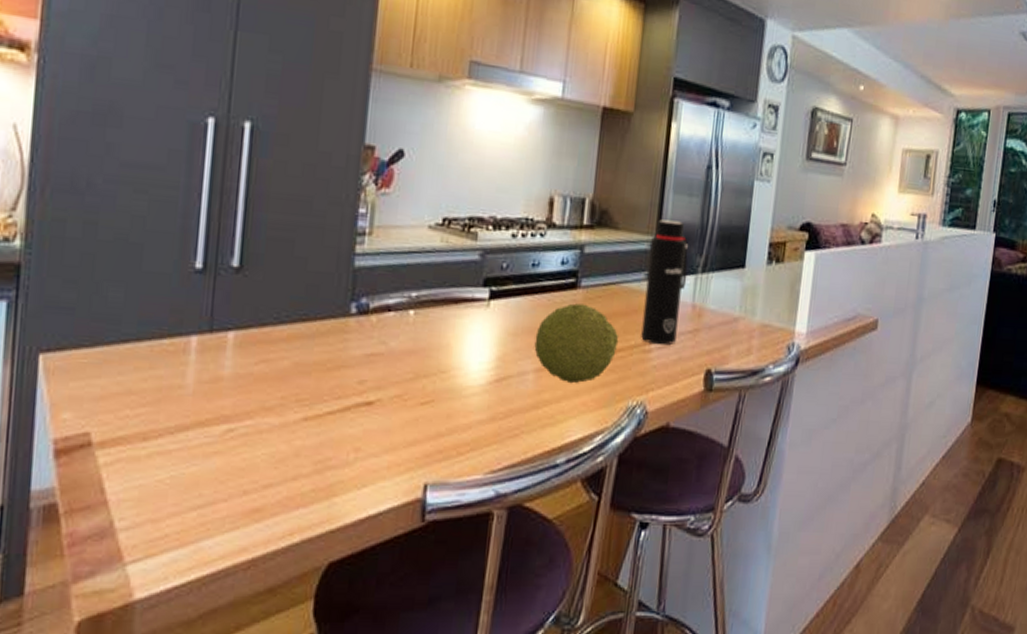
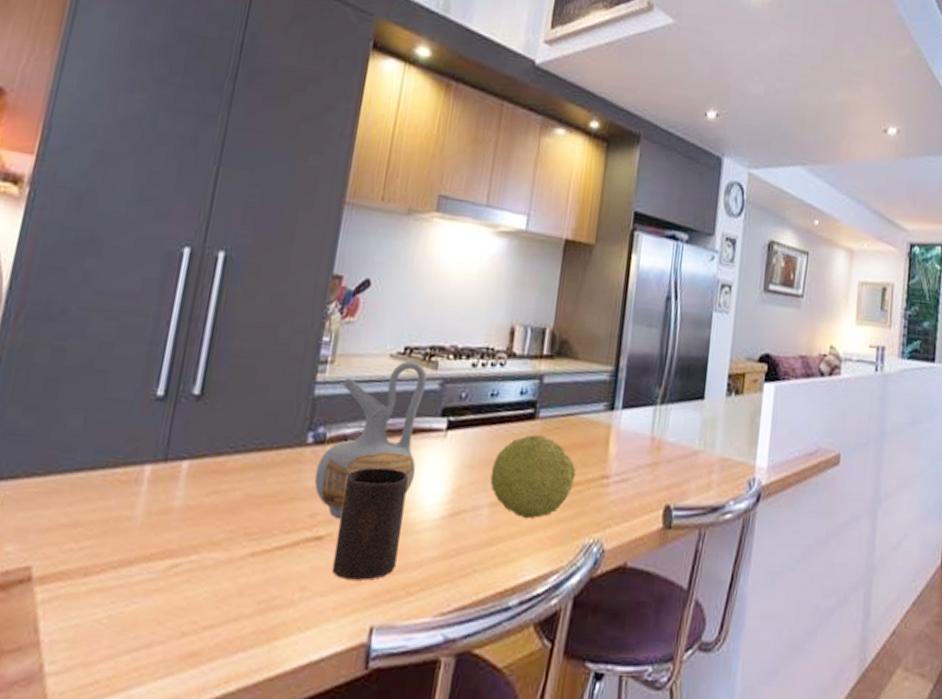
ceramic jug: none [360,232,467,386] -> present [314,360,427,520]
cup: none [384,336,454,442] -> present [332,467,409,581]
water bottle: present [641,219,688,345] -> none [599,350,647,479]

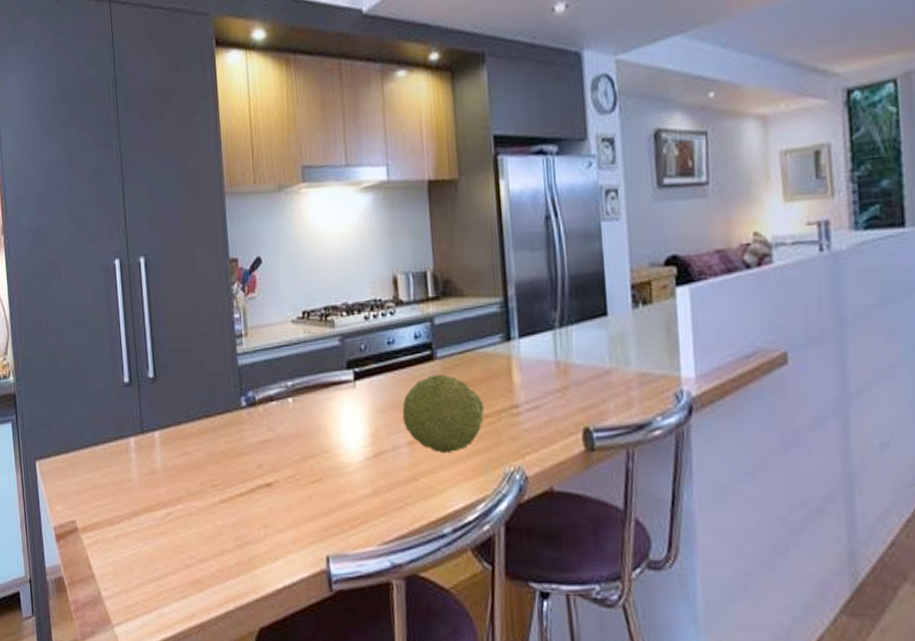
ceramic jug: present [314,360,427,520] -> none [253,323,336,468]
cup: present [332,467,409,581] -> none [279,420,336,517]

